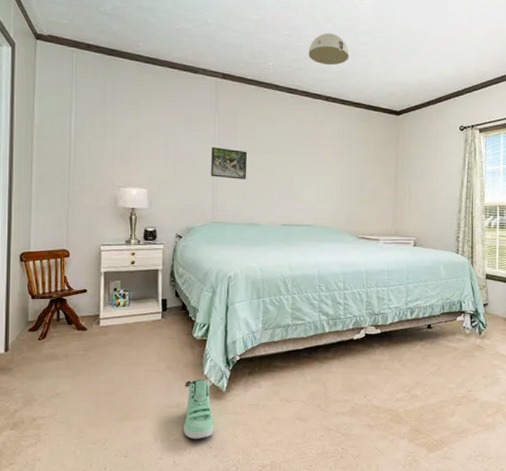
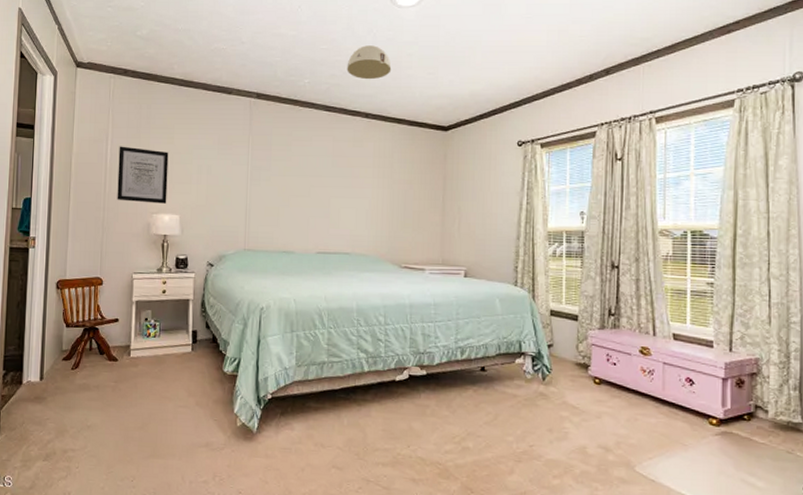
wall art: none [82,120,135,178] -> present [117,146,169,204]
sneaker: present [184,378,214,439] -> none [212,416,244,483]
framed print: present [211,147,248,180] -> none [244,171,282,204]

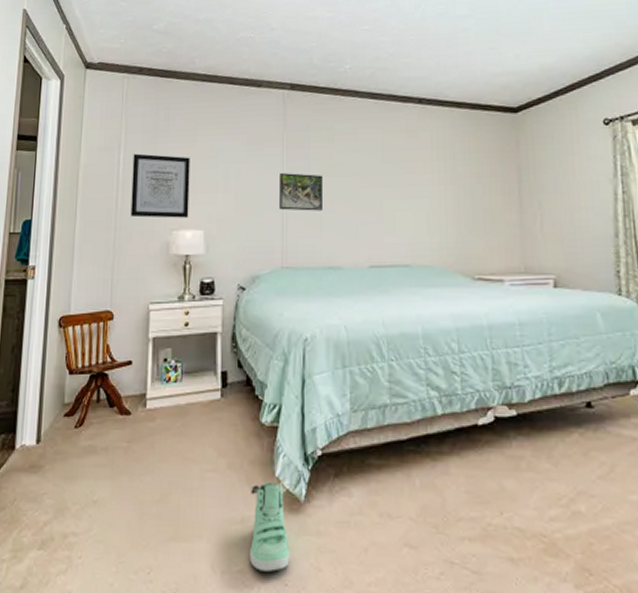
sneaker: none [212,416,244,483] -> present [250,481,290,572]
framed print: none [244,171,282,204] -> present [279,173,324,211]
ceiling light: present [347,45,392,80] -> none [393,22,446,61]

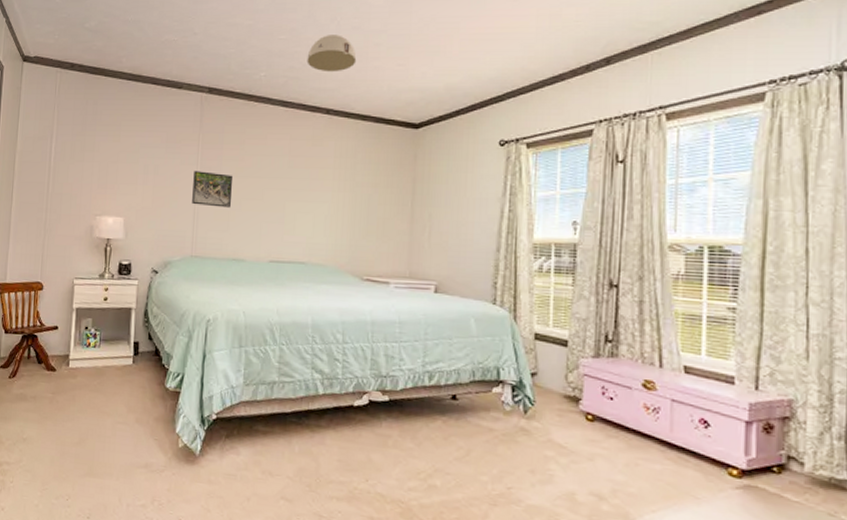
wall art: present [130,153,190,218] -> none [60,144,115,205]
sneaker: present [250,481,290,572] -> none [151,436,185,509]
ceiling light: none [393,22,446,61] -> present [307,35,357,72]

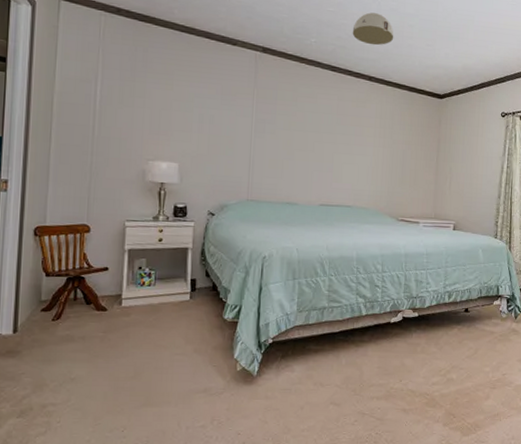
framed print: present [192,171,234,208] -> none [247,123,287,157]

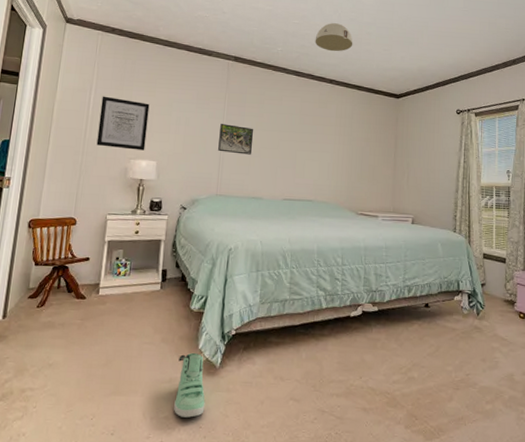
wall art: none [107,88,167,151] -> present [96,96,150,151]
sneaker: none [210,362,243,425] -> present [174,352,205,418]
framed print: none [247,123,287,157] -> present [218,124,254,155]

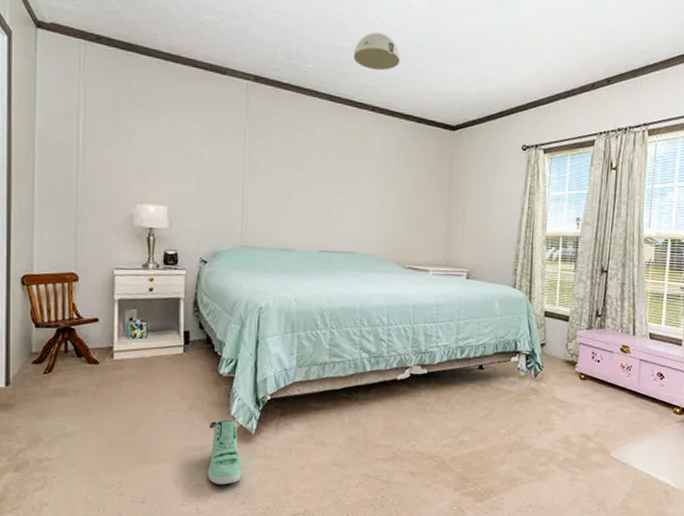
wall art: present [96,96,150,151] -> none [92,125,154,193]
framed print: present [218,124,254,155] -> none [240,161,283,199]

